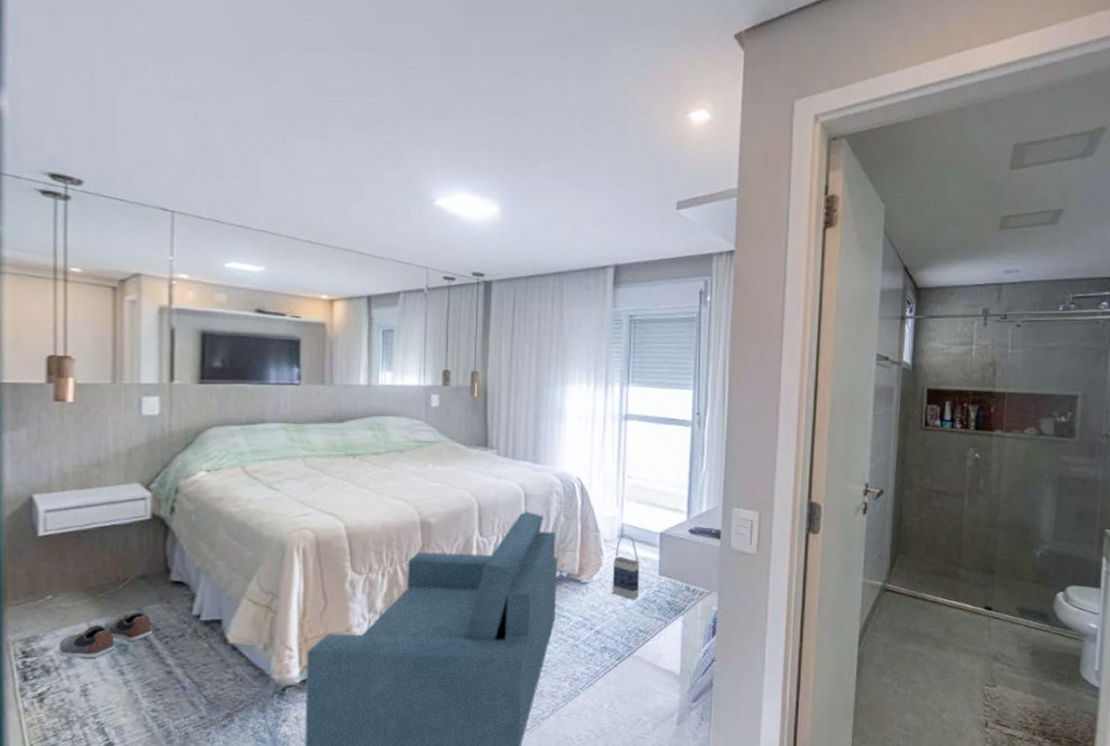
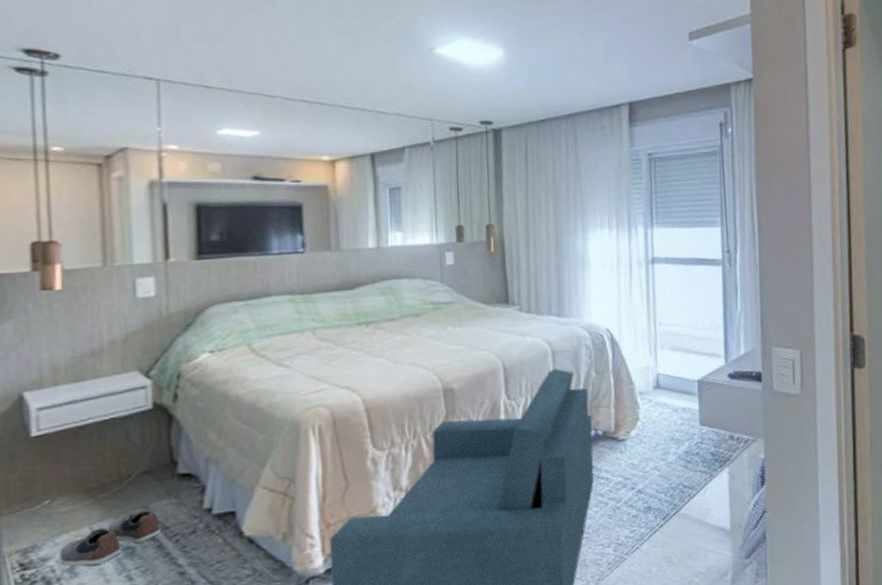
bag: present [612,534,640,600] -> none [650,384,680,454]

